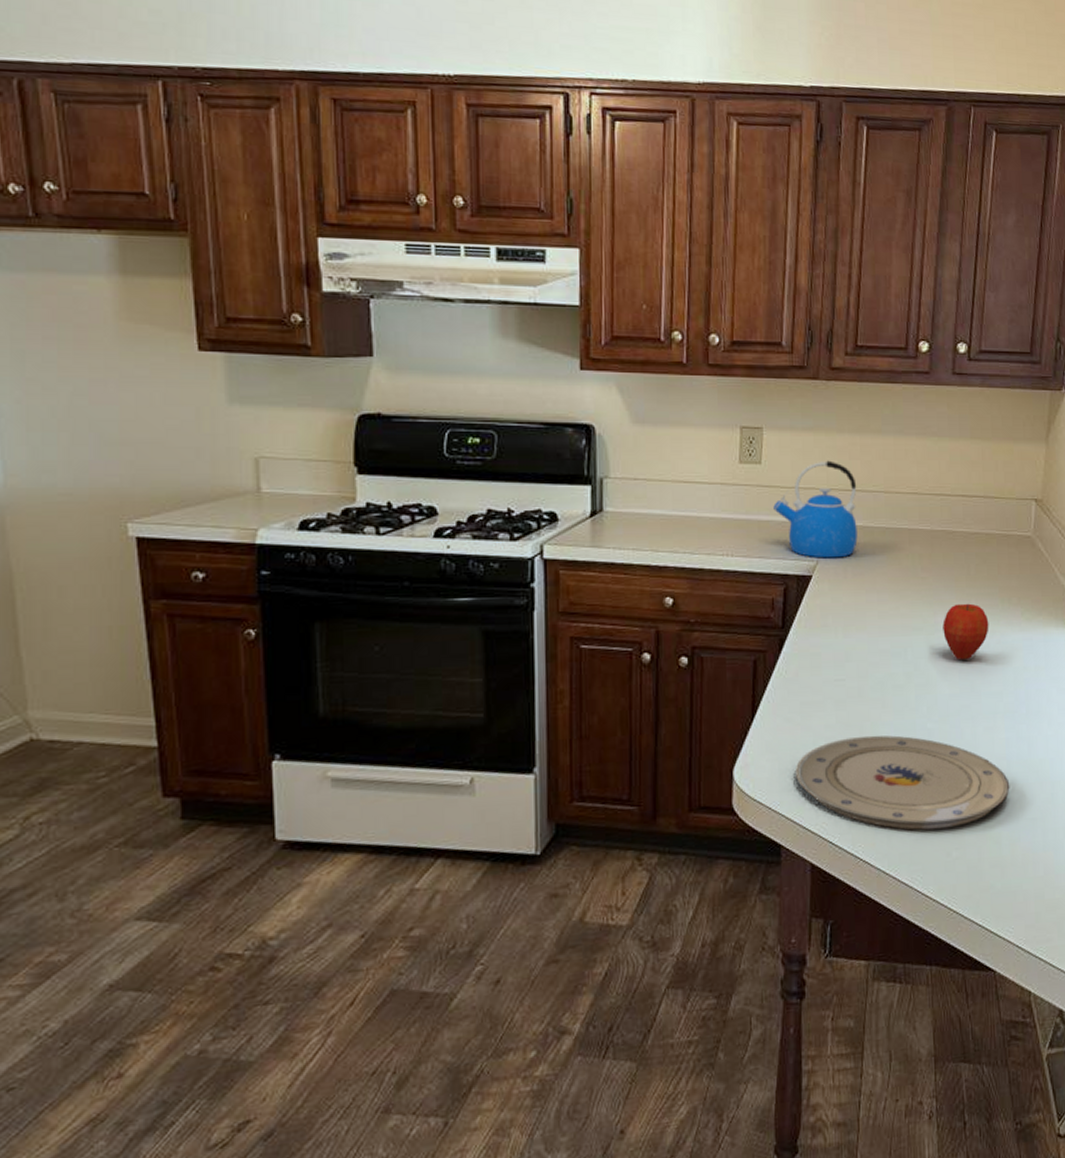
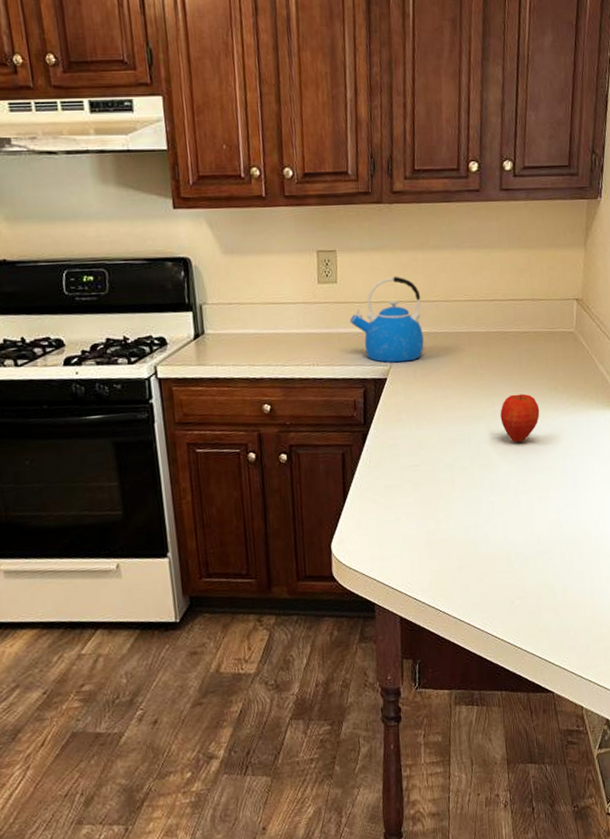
plate: present [795,735,1010,830] -> none [382,508,562,585]

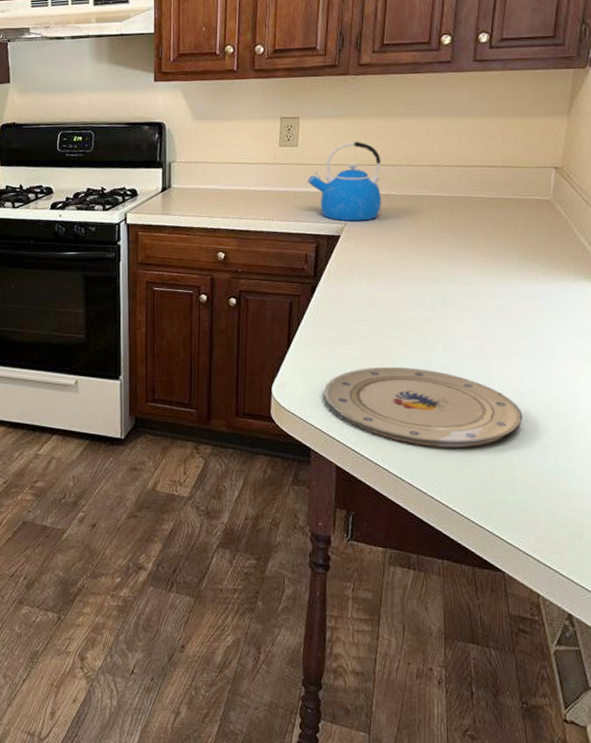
plate: none [382,508,562,585] -> present [323,366,523,447]
apple: present [500,393,540,443] -> none [459,259,505,308]

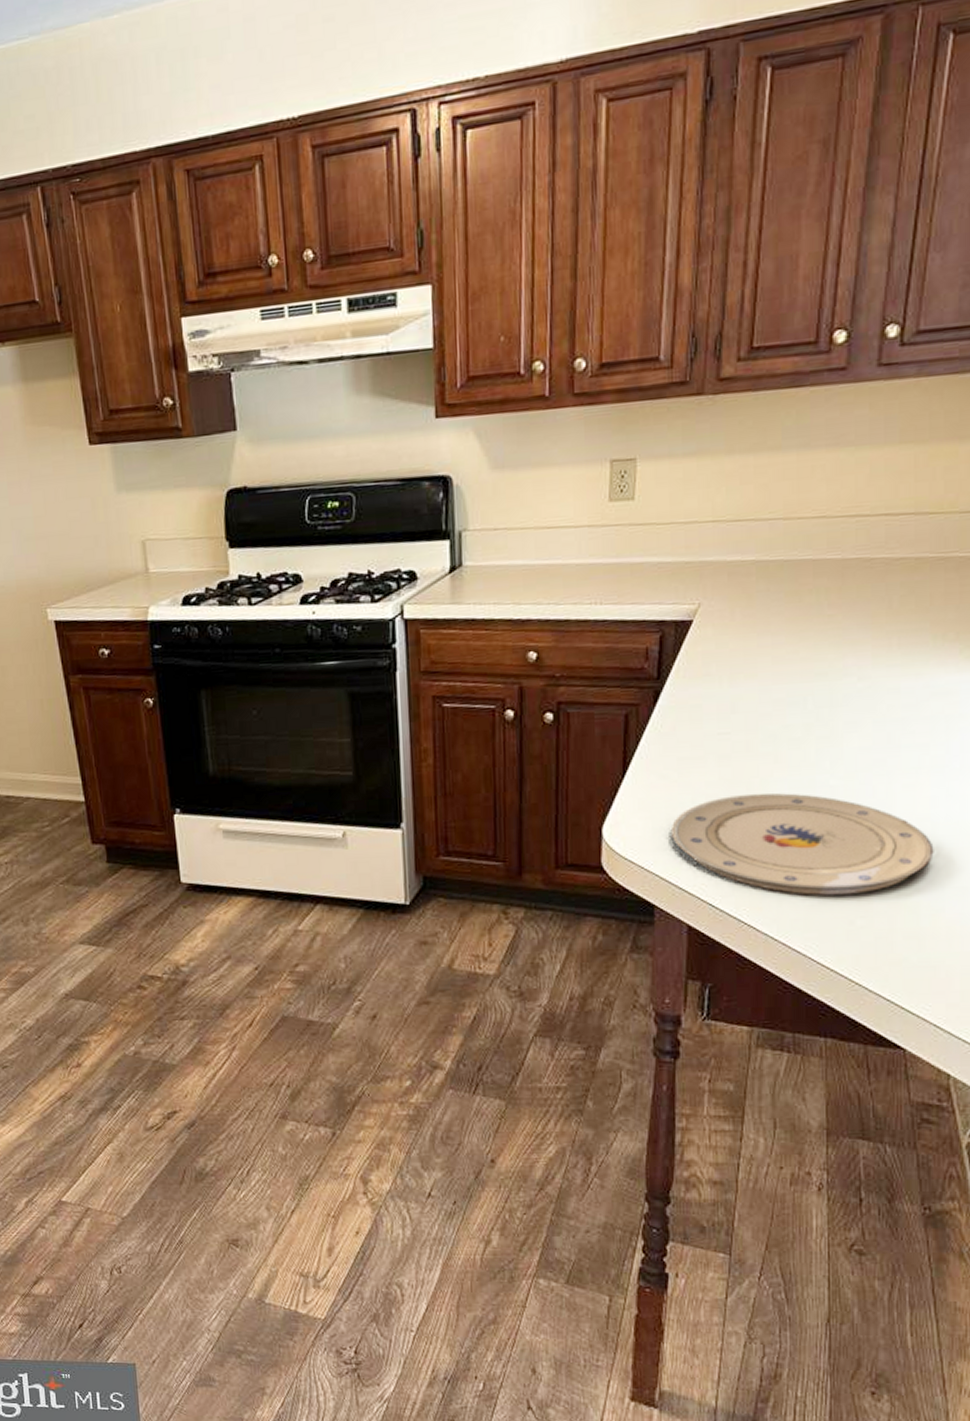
kettle: present [308,141,381,222] -> none [648,488,749,601]

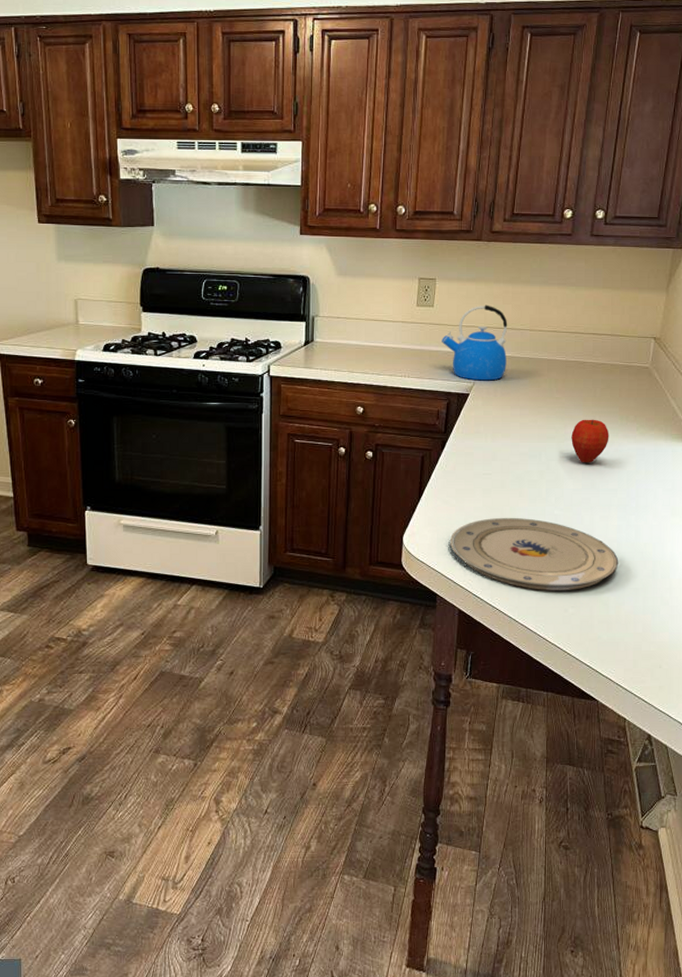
kettle: none [648,488,749,601] -> present [442,305,508,381]
apple: none [853,642,915,709] -> present [571,419,609,463]

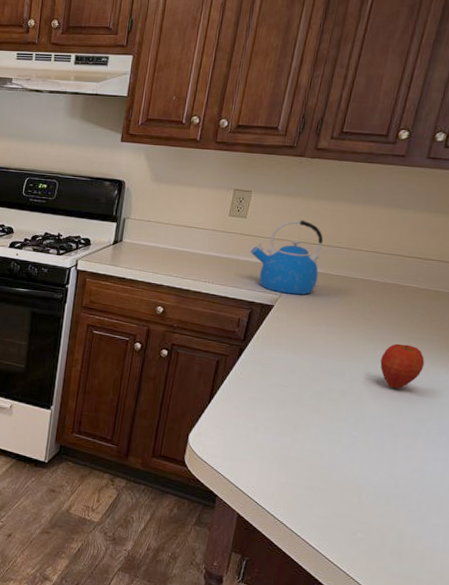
plate: present [449,517,619,591] -> none [236,429,421,515]

